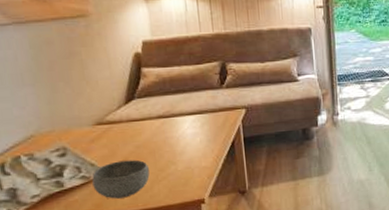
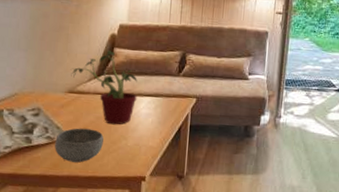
potted plant: none [93,71,179,152] -> present [70,50,137,125]

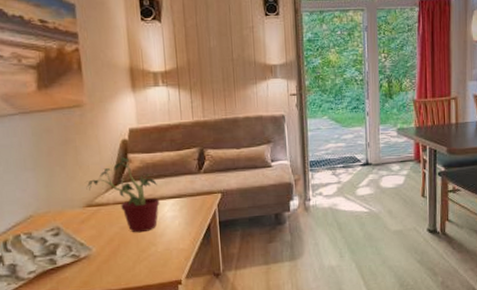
bowl: present [55,128,104,163] -> none [81,240,132,277]

